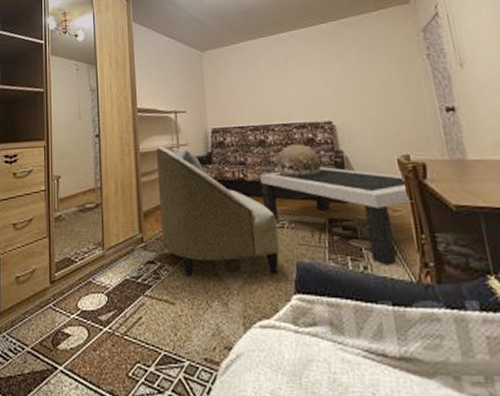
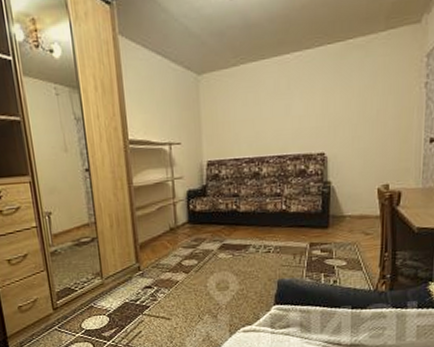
armchair: present [156,146,280,278] -> none [151,179,264,298]
coffee table: present [260,167,413,266] -> none [252,197,384,279]
decorative sphere: present [277,144,321,178] -> none [269,175,309,208]

